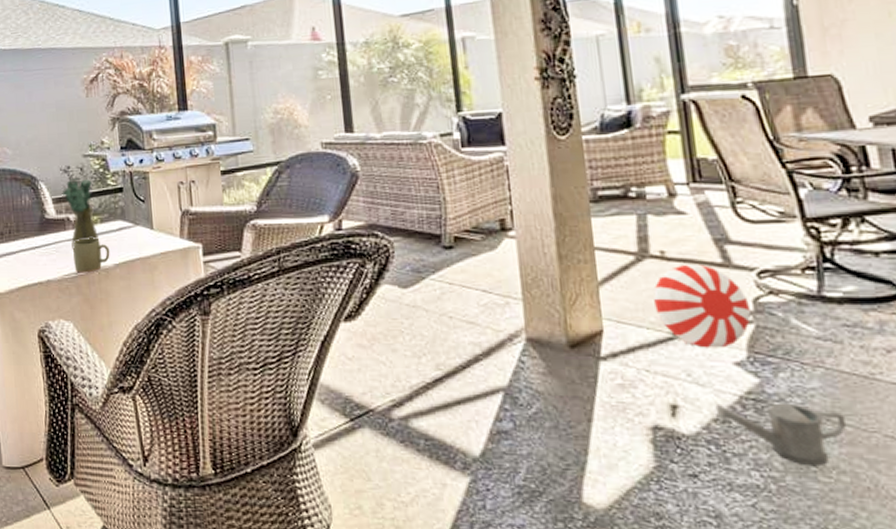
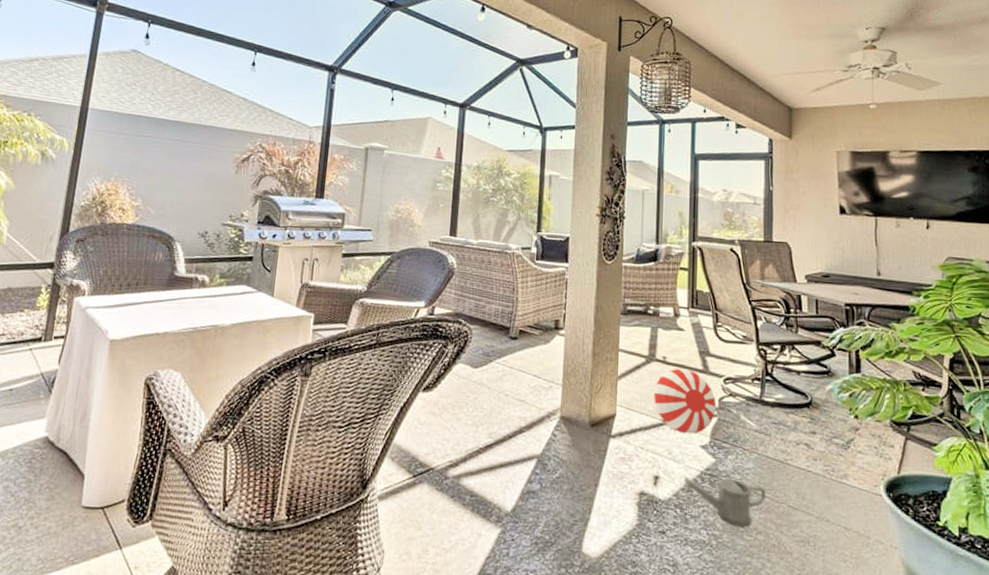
vase: present [62,176,100,252] -> none [194,240,225,309]
mug: present [73,237,110,273] -> none [193,297,230,329]

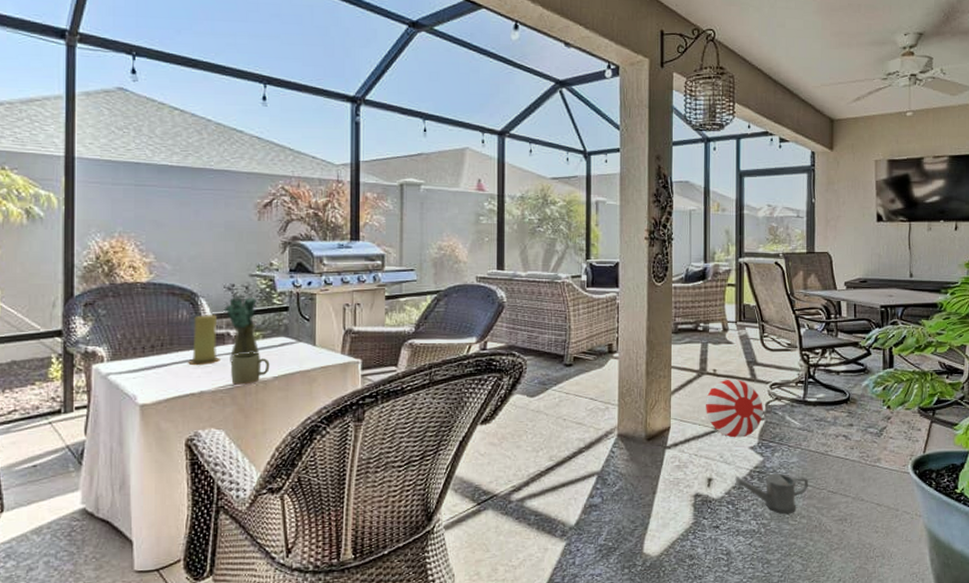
candle: none [158,258,188,306] -> present [188,315,220,365]
mug: none [193,297,230,329] -> present [231,352,270,385]
vase: none [194,240,225,309] -> present [223,294,260,365]

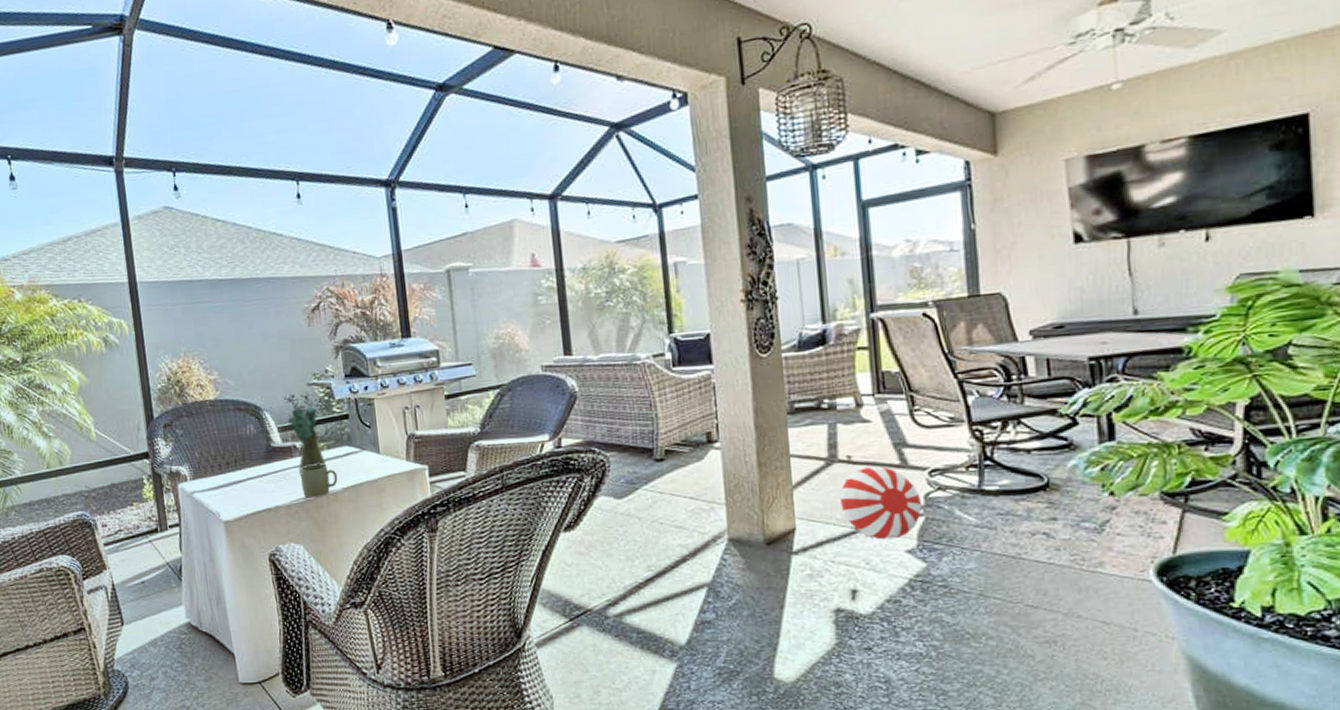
candle: present [188,315,220,365] -> none [261,427,290,480]
watering can: present [735,473,808,514] -> none [889,582,995,634]

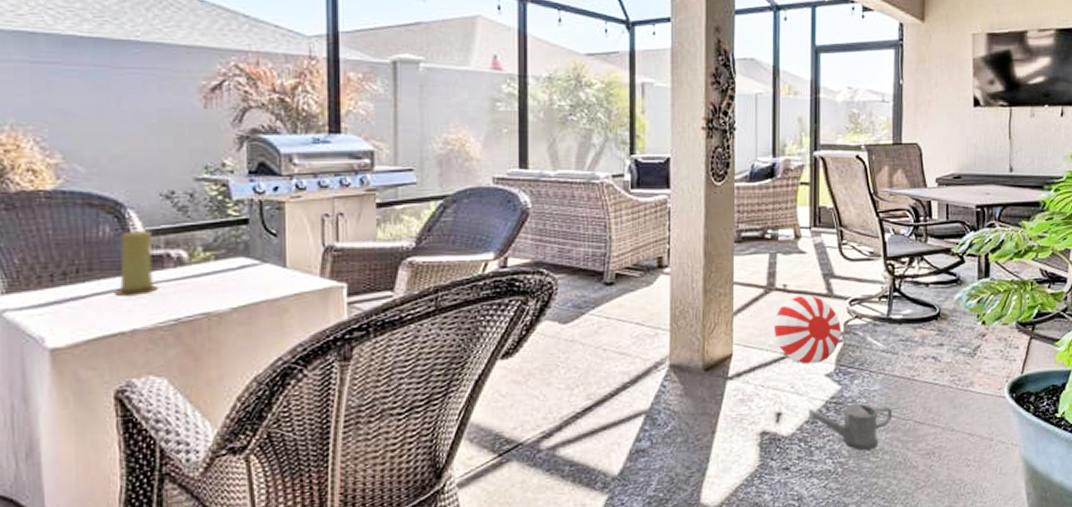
candle: none [261,427,290,480] -> present [114,231,158,296]
vase: present [287,405,327,479] -> none [160,203,212,295]
mug: present [300,463,338,498] -> none [173,277,226,320]
watering can: none [889,582,995,634] -> present [808,403,892,450]

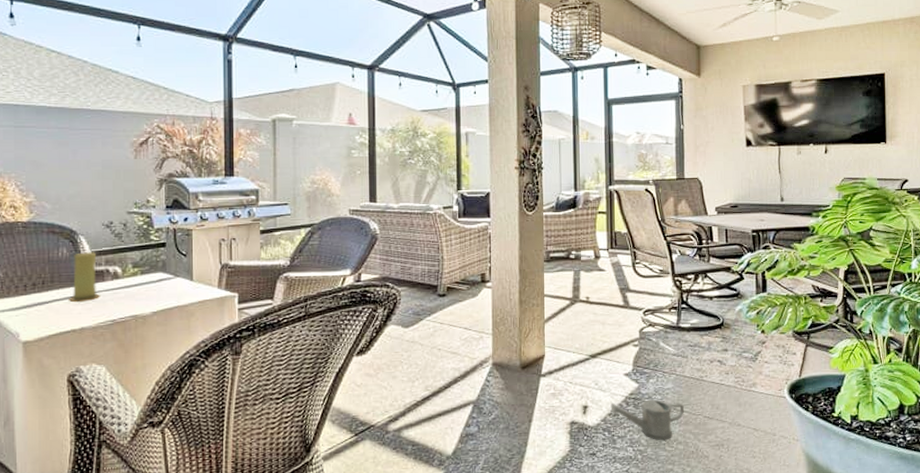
beach ball: present [774,295,842,364] -> none [580,306,638,365]

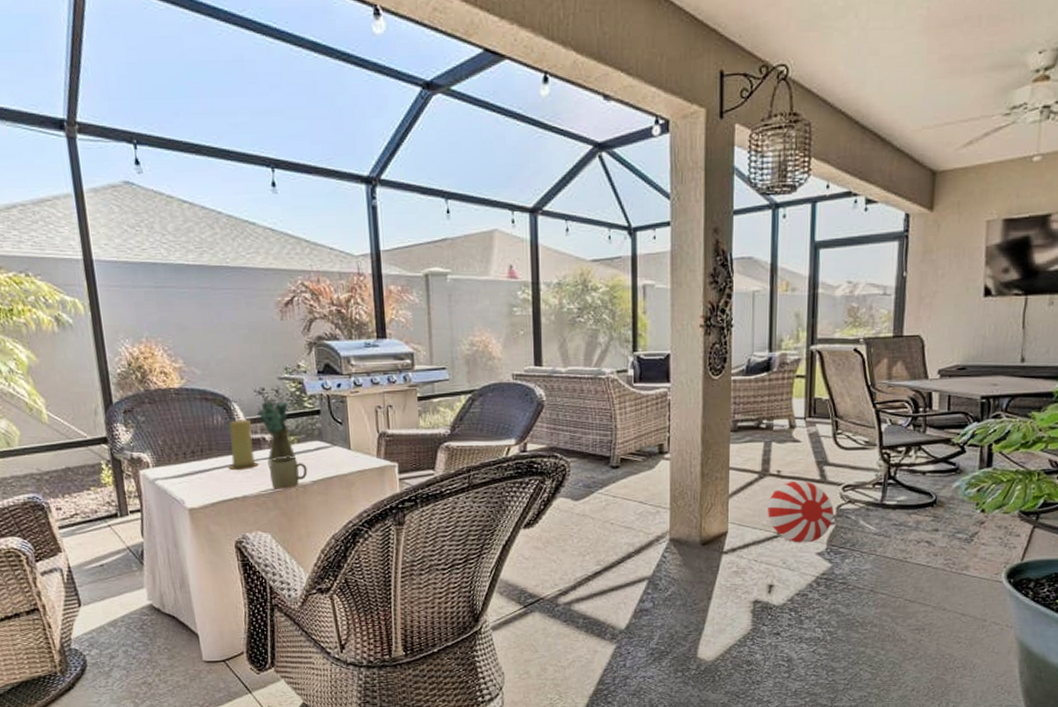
vase: none [102,231,139,302] -> present [256,398,297,470]
mug: none [111,288,148,321] -> present [269,457,308,489]
beach ball: none [580,306,638,365] -> present [768,480,835,543]
watering can: present [610,399,684,440] -> none [799,580,882,622]

